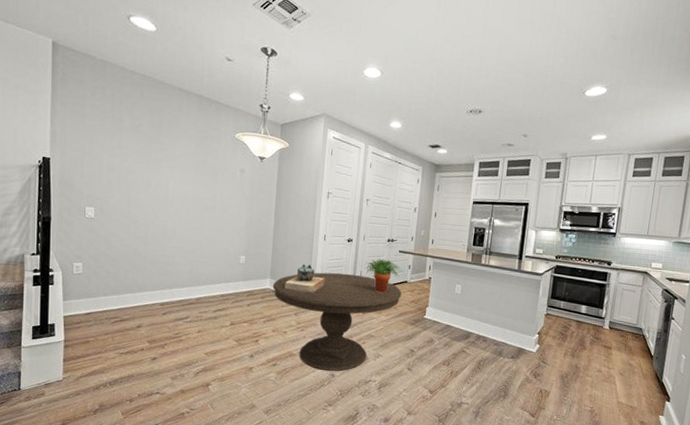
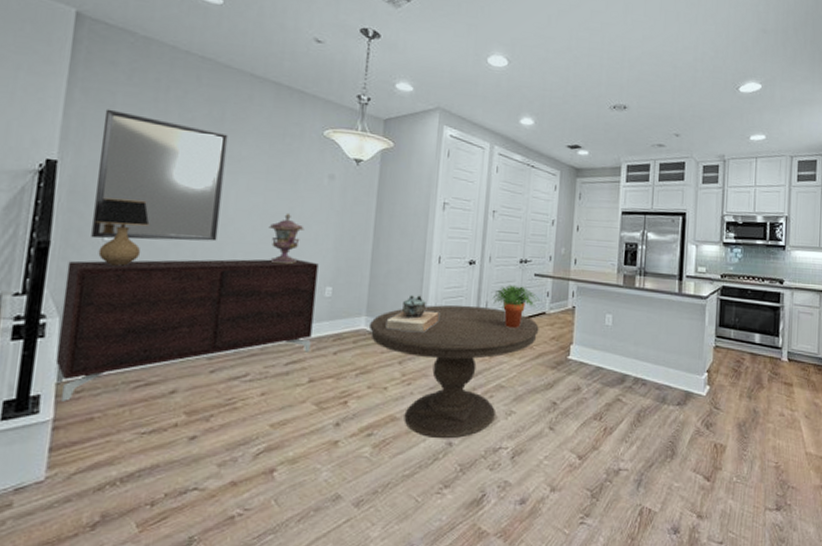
sideboard: none [62,231,235,329] -> present [53,259,319,402]
home mirror: none [77,118,166,220] -> present [91,109,228,242]
table lamp: none [79,186,126,237] -> present [95,197,163,267]
decorative urn: none [198,199,224,238] -> present [268,213,304,265]

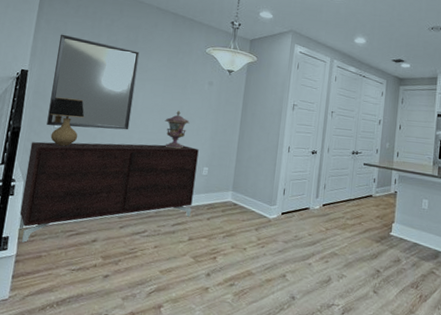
dining table: present [370,304,539,439] -> none [234,185,367,294]
decorative urn: present [385,295,439,331] -> none [246,176,287,206]
potted plant: present [492,284,538,328] -> none [329,171,367,207]

